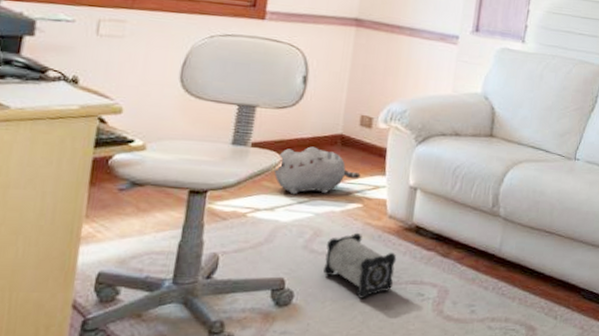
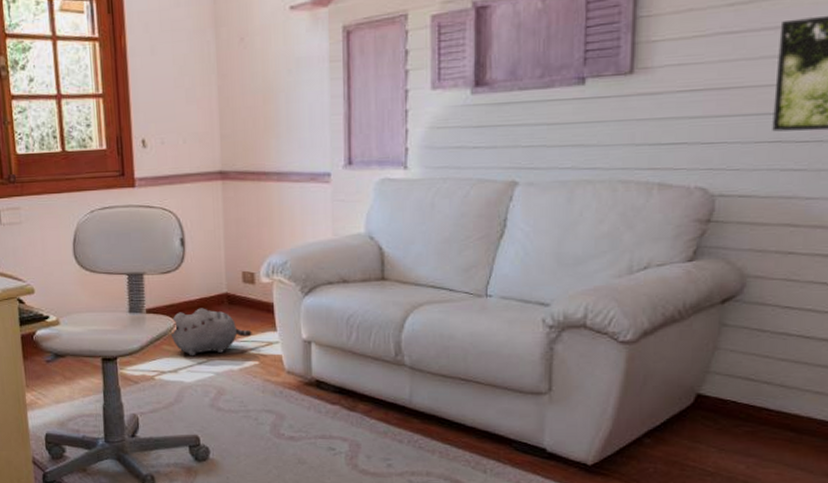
speaker: present [322,232,397,298] -> none [232,389,303,453]

